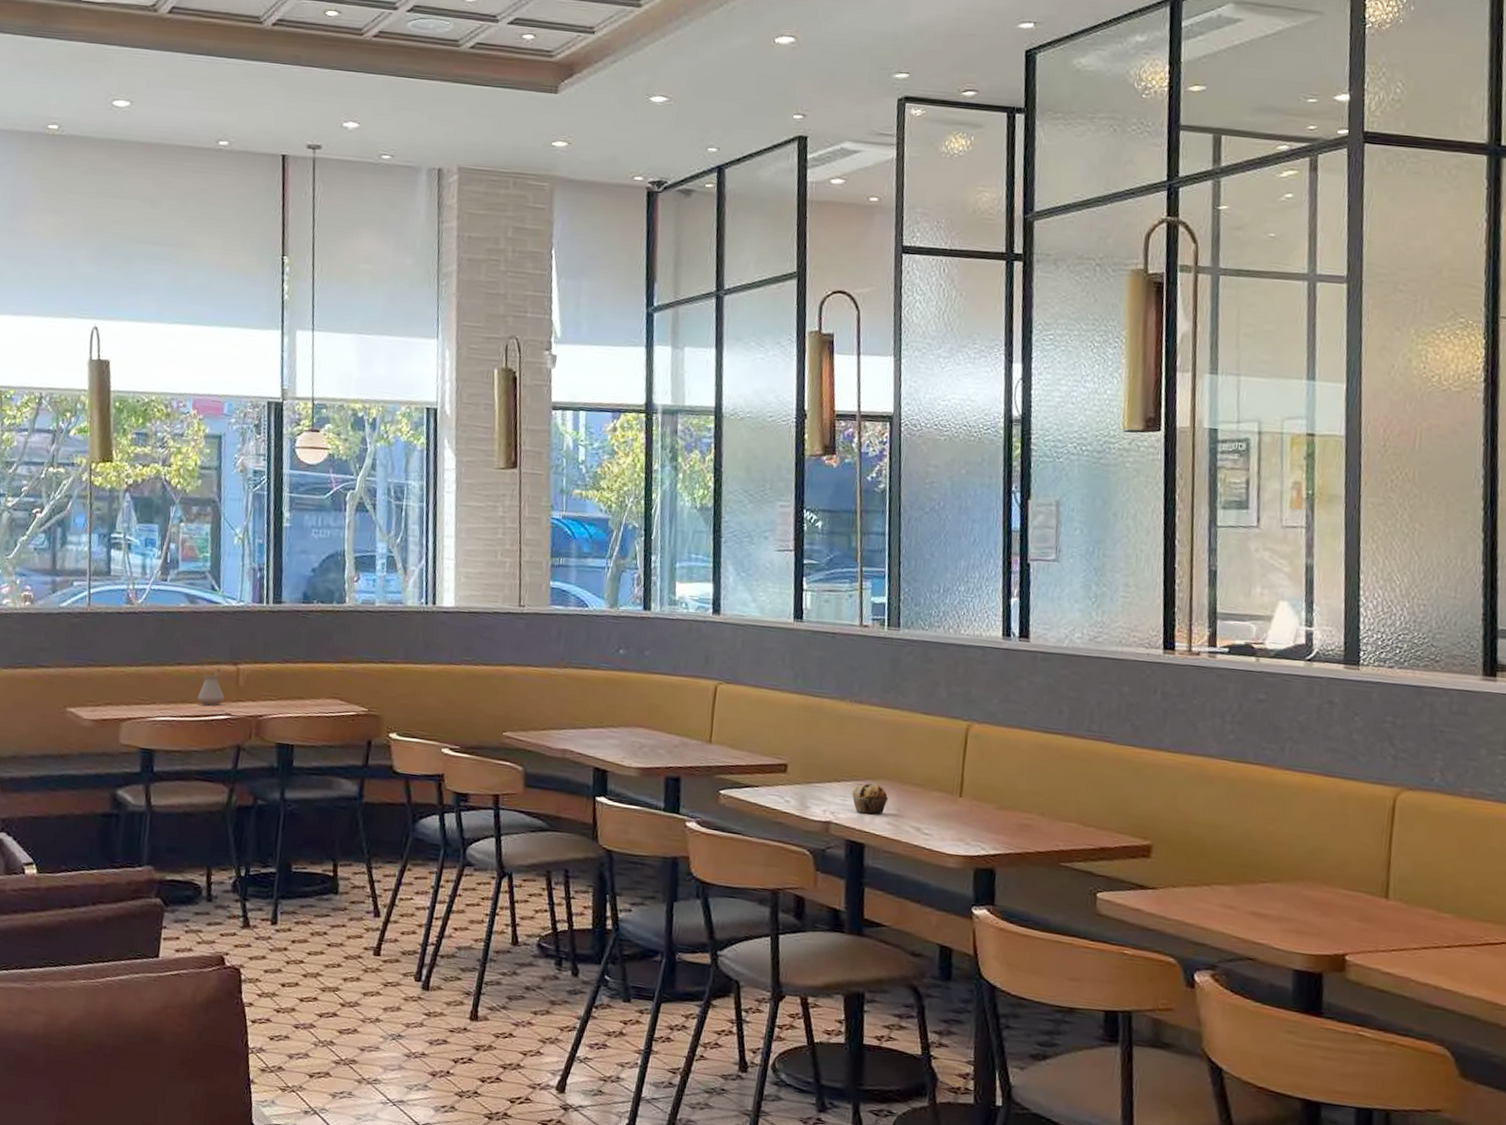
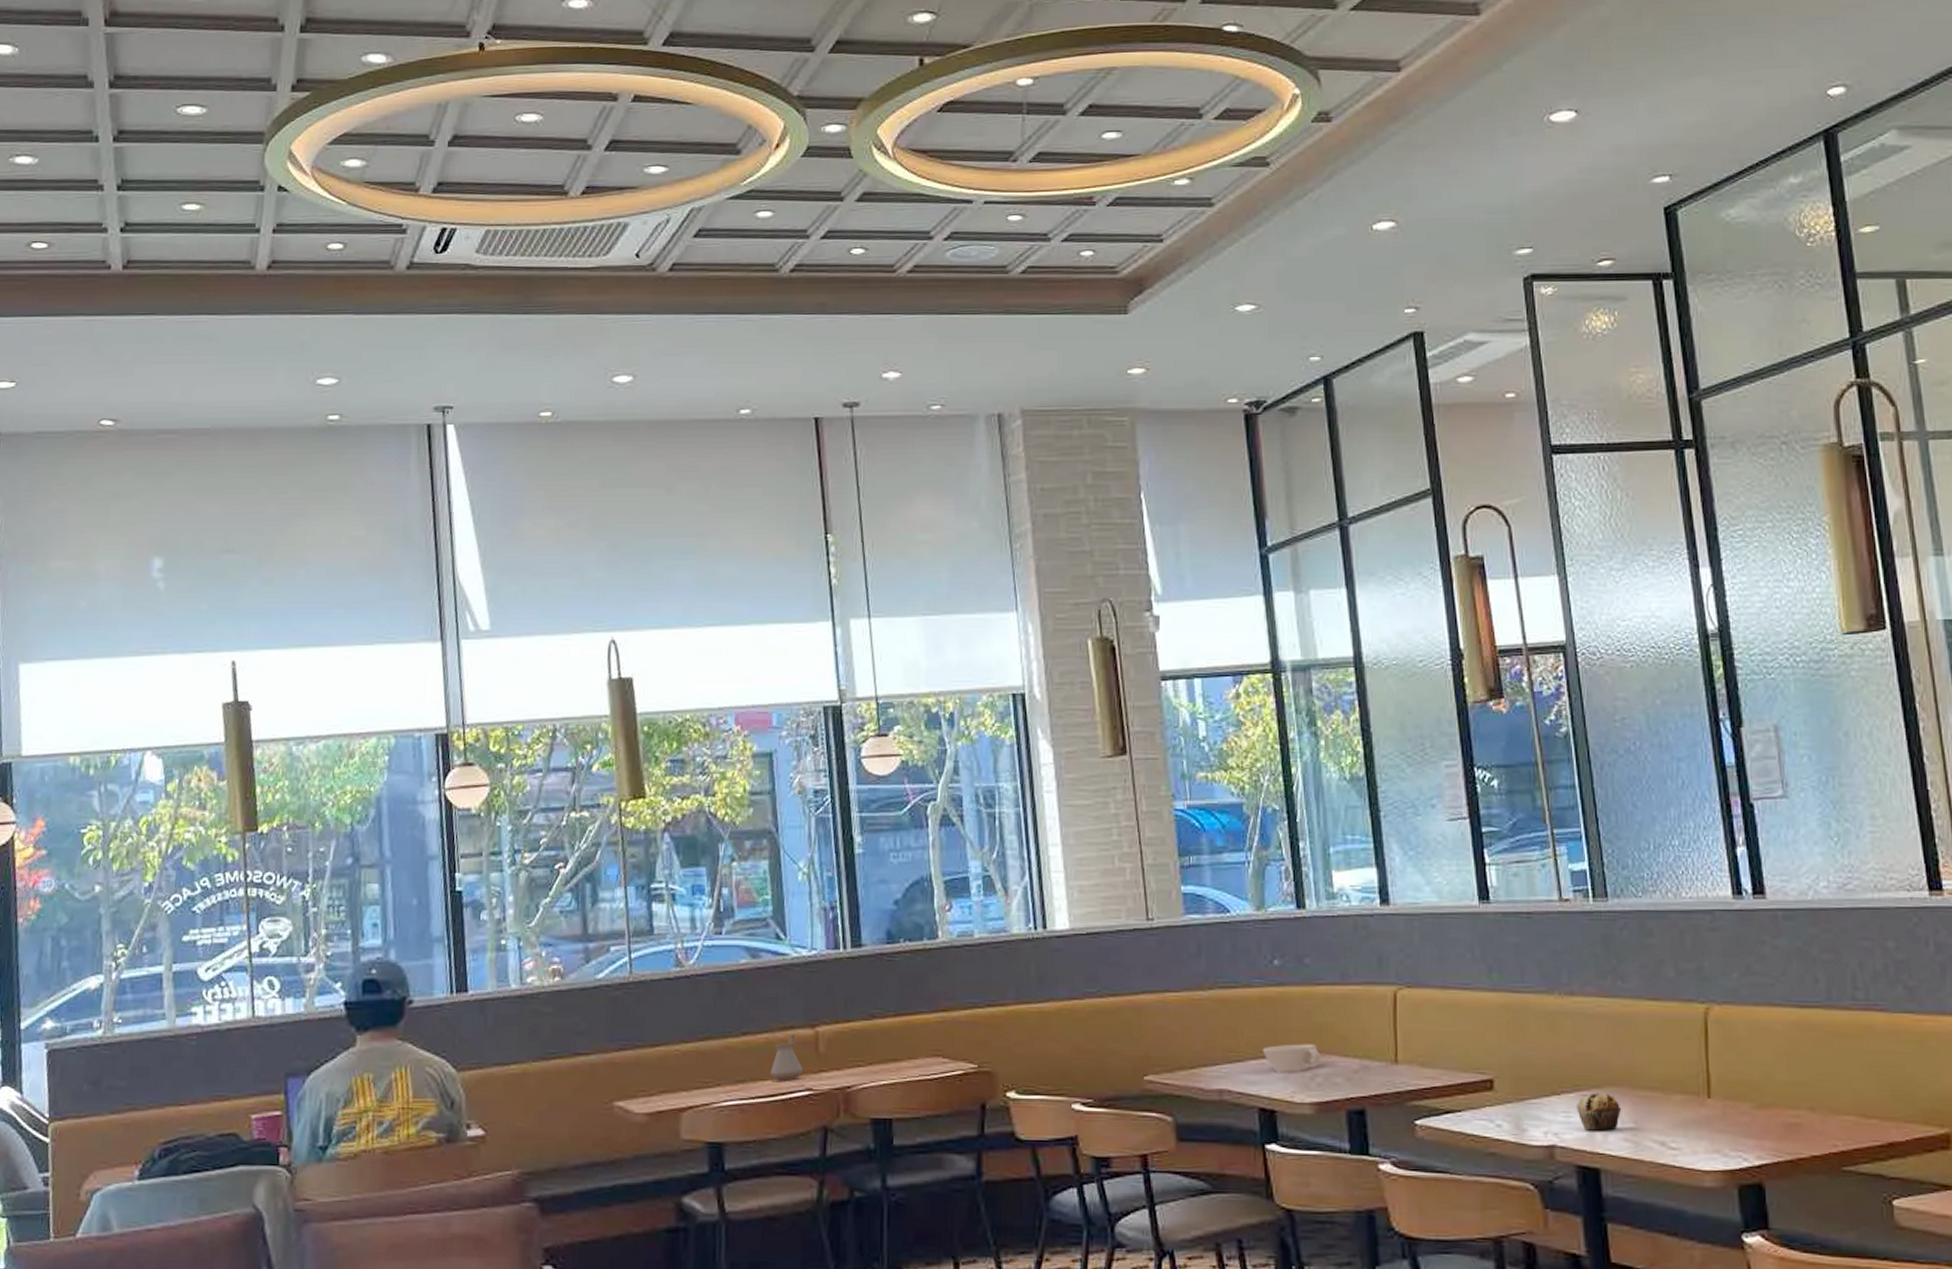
cup: none [602,718,650,743] -> present [1262,1044,1321,1074]

